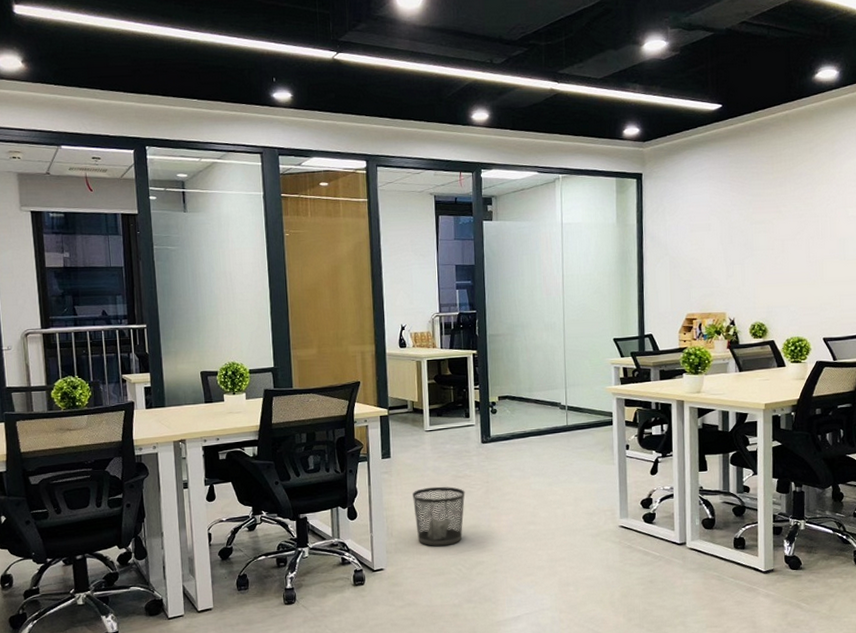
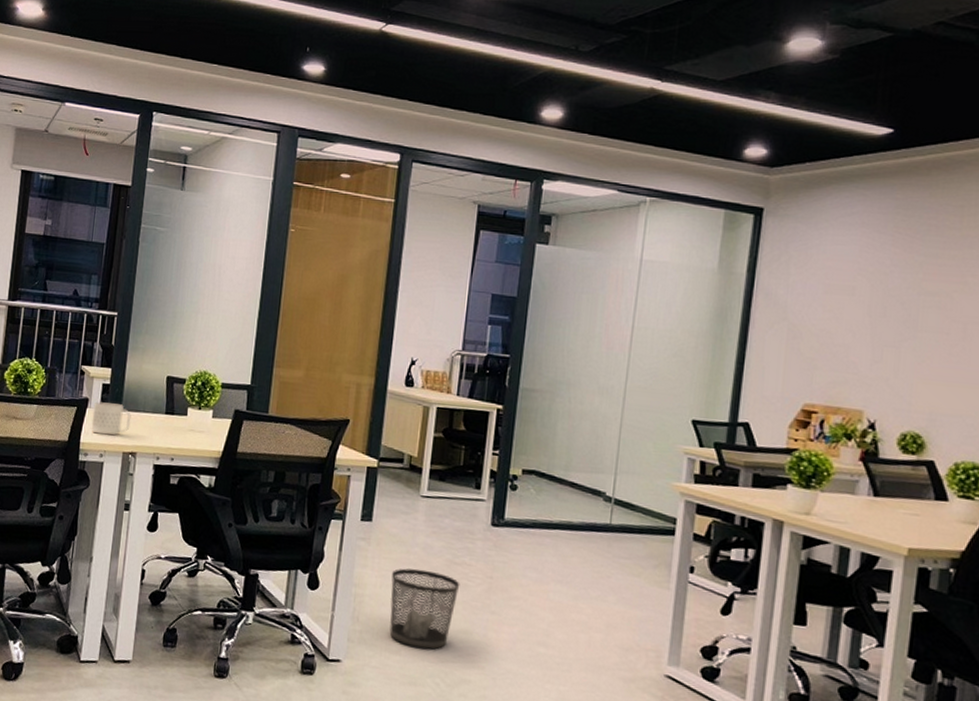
mug: none [139,401,176,431] -> present [91,401,131,436]

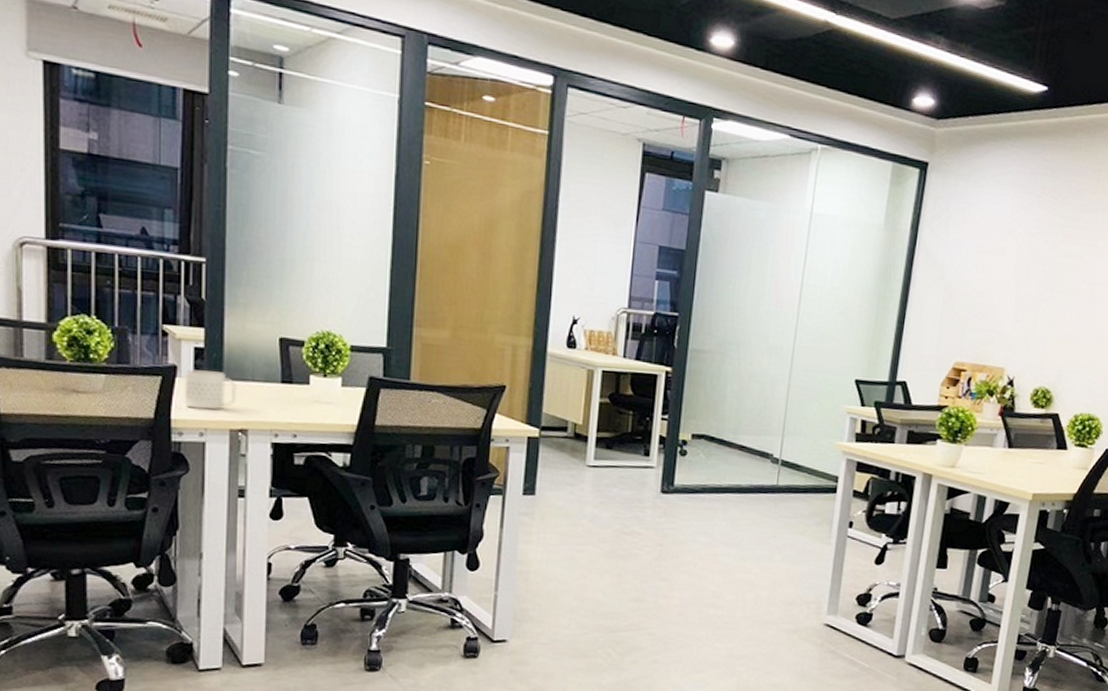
waste bin: present [389,568,460,650] -> none [558,541,630,622]

